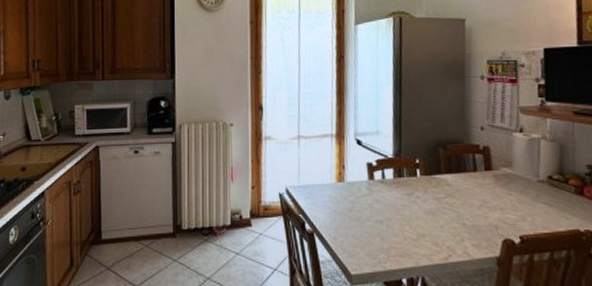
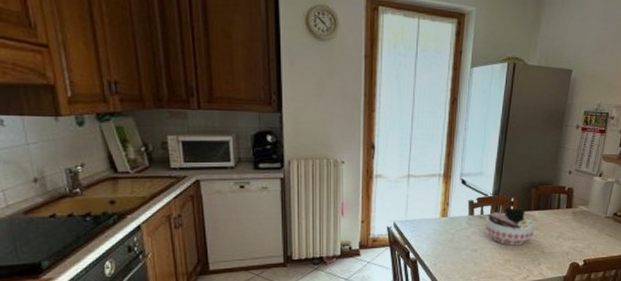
bowl: none [388,170,449,217] -> present [485,207,535,246]

